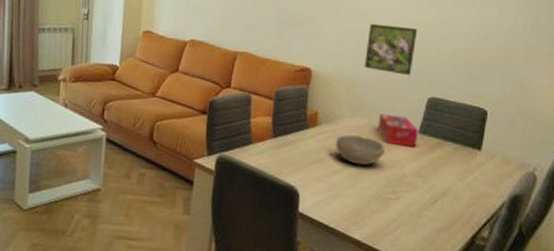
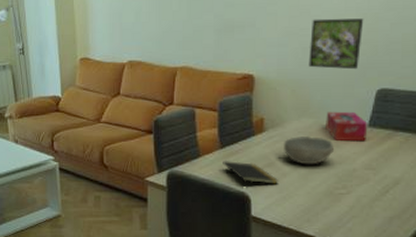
notepad: none [274,150,328,182] -> present [223,160,278,187]

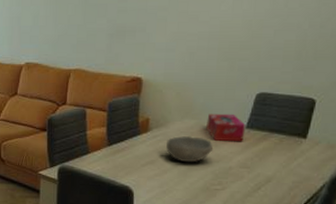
notepad: present [223,160,278,187] -> none [109,156,160,181]
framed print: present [308,18,364,70] -> none [194,24,250,74]

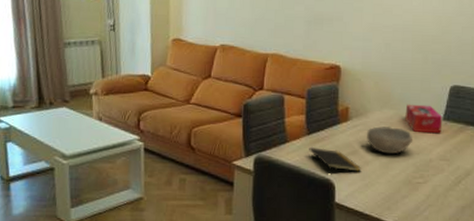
notepad: none [109,156,160,181] -> present [309,146,361,173]

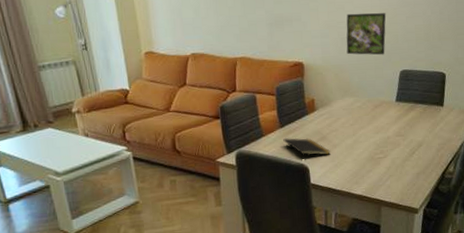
bowl: present [367,126,413,155] -> none [332,111,373,137]
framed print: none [390,18,439,67] -> present [346,13,386,55]
tissue box: present [405,104,443,134] -> none [363,89,396,115]

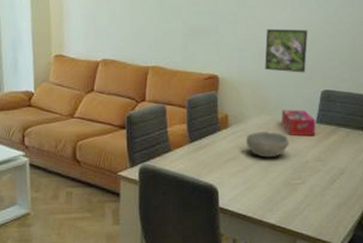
notepad: present [283,137,330,159] -> none [192,154,242,179]
bowl: none [332,111,373,137] -> present [246,131,290,158]
tissue box: none [363,89,396,115] -> present [281,109,316,136]

